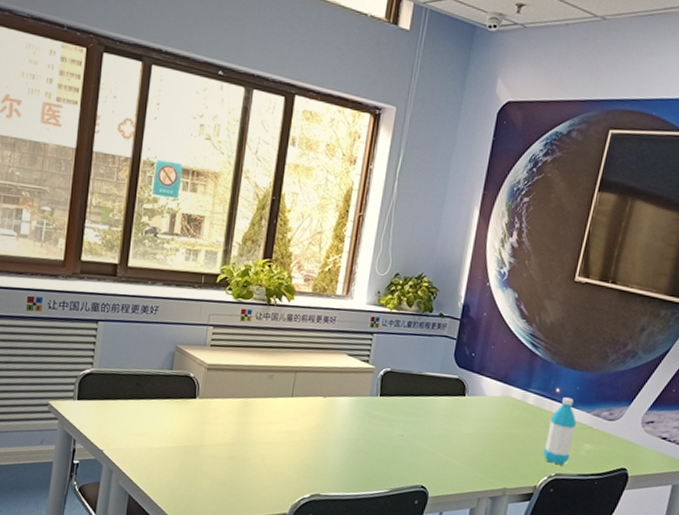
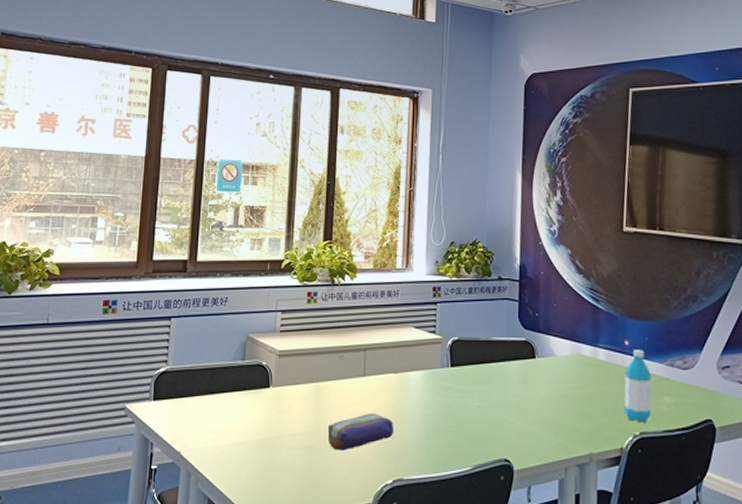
pencil case: none [250,432,317,464] -> present [327,413,394,451]

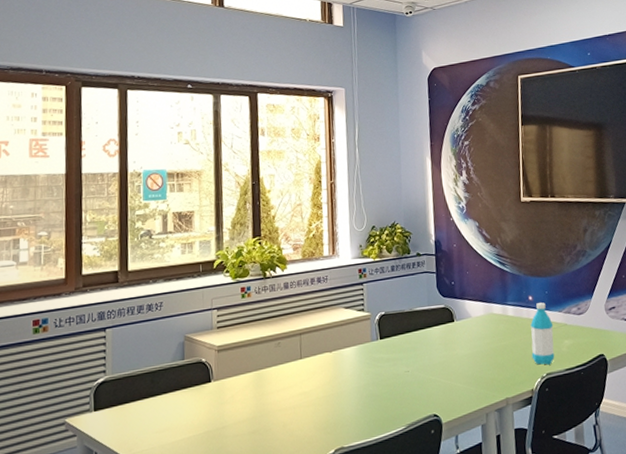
pencil case: present [327,413,394,451] -> none [270,391,333,431]

